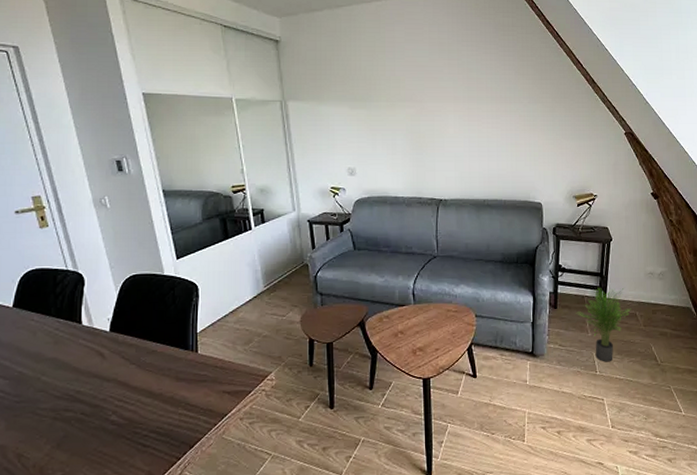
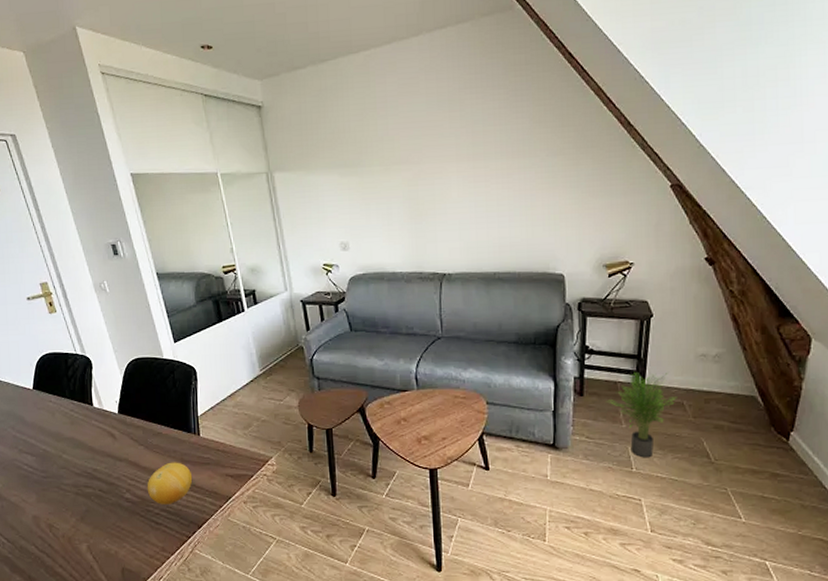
fruit: none [136,380,187,426] -> present [147,462,193,505]

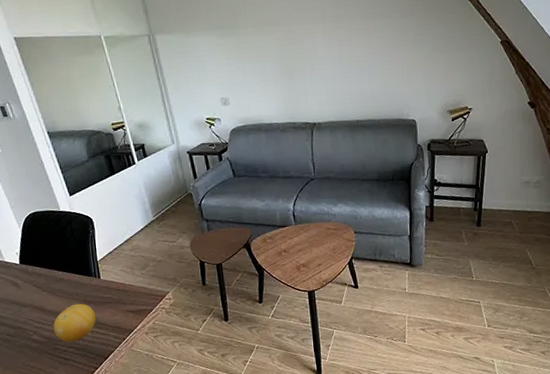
potted plant: present [607,372,678,458] -> none [452,198,508,269]

